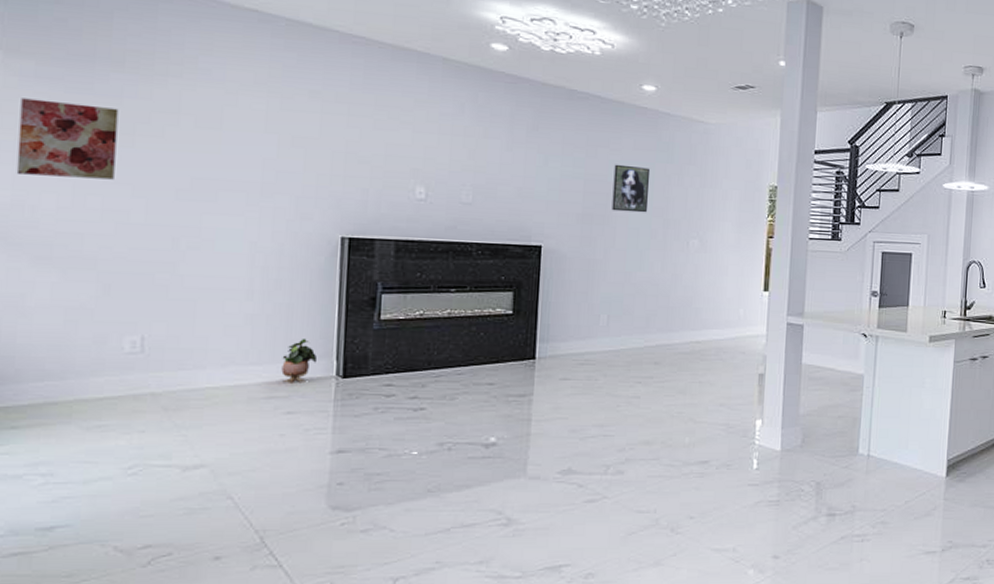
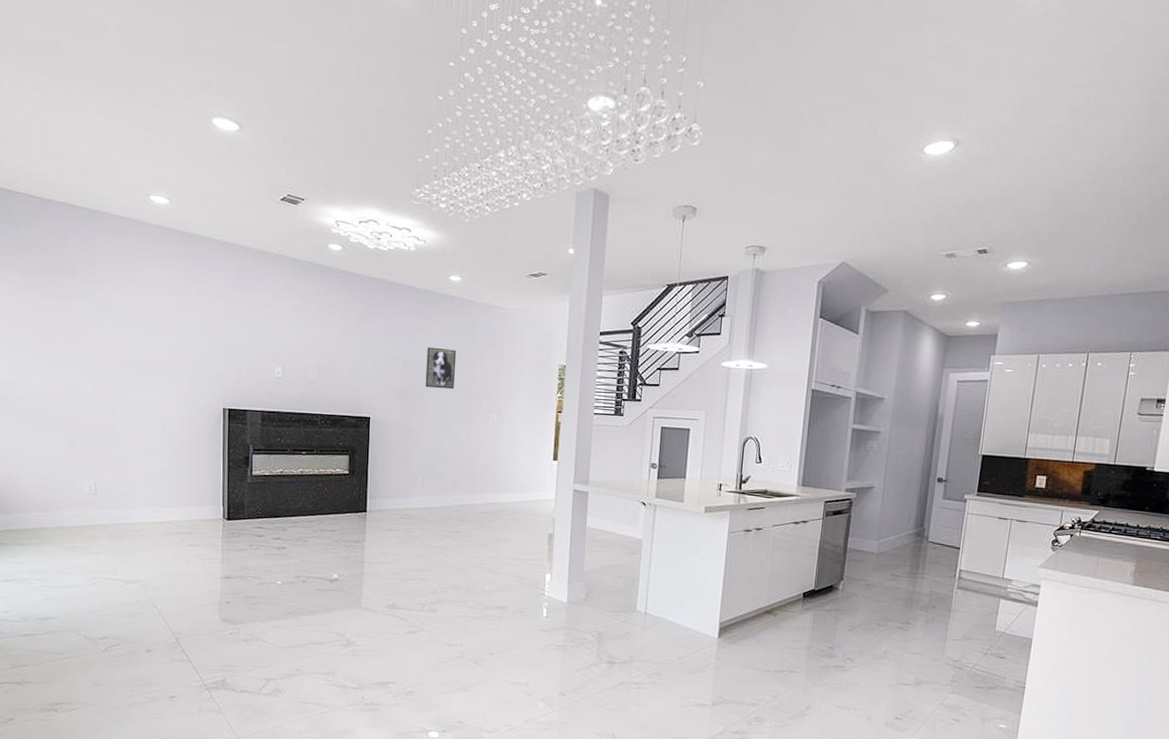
wall art: present [16,98,119,180] -> none [13,302,73,363]
potted plant: present [281,338,316,383] -> none [186,487,209,522]

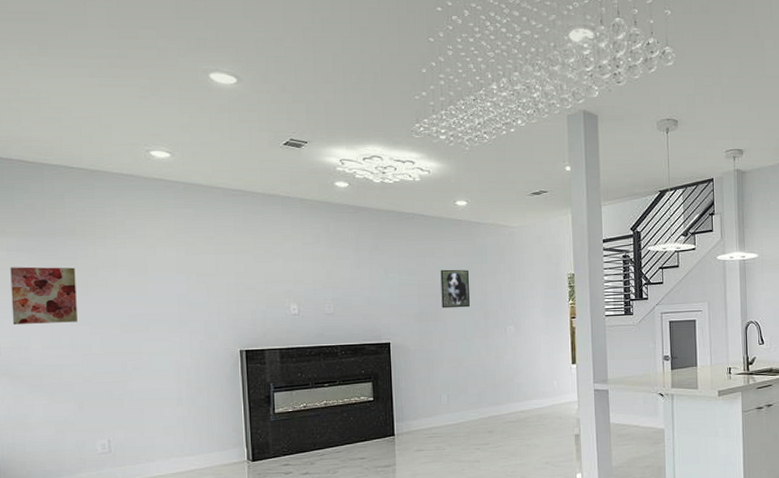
wall art: none [13,302,73,363] -> present [10,267,78,324]

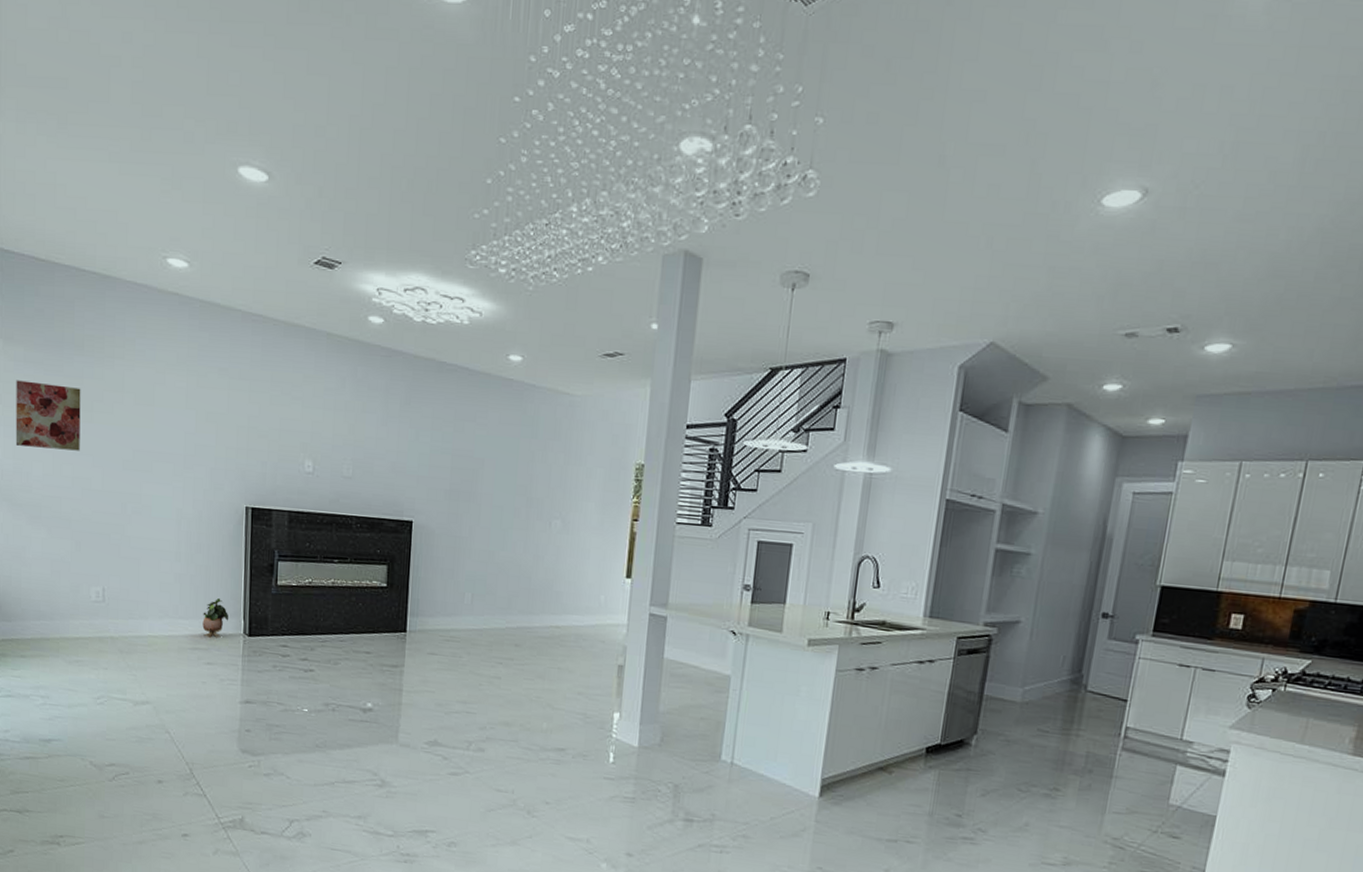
potted plant: none [207,432,232,468] -> present [202,597,228,638]
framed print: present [440,269,471,309] -> none [477,439,515,491]

